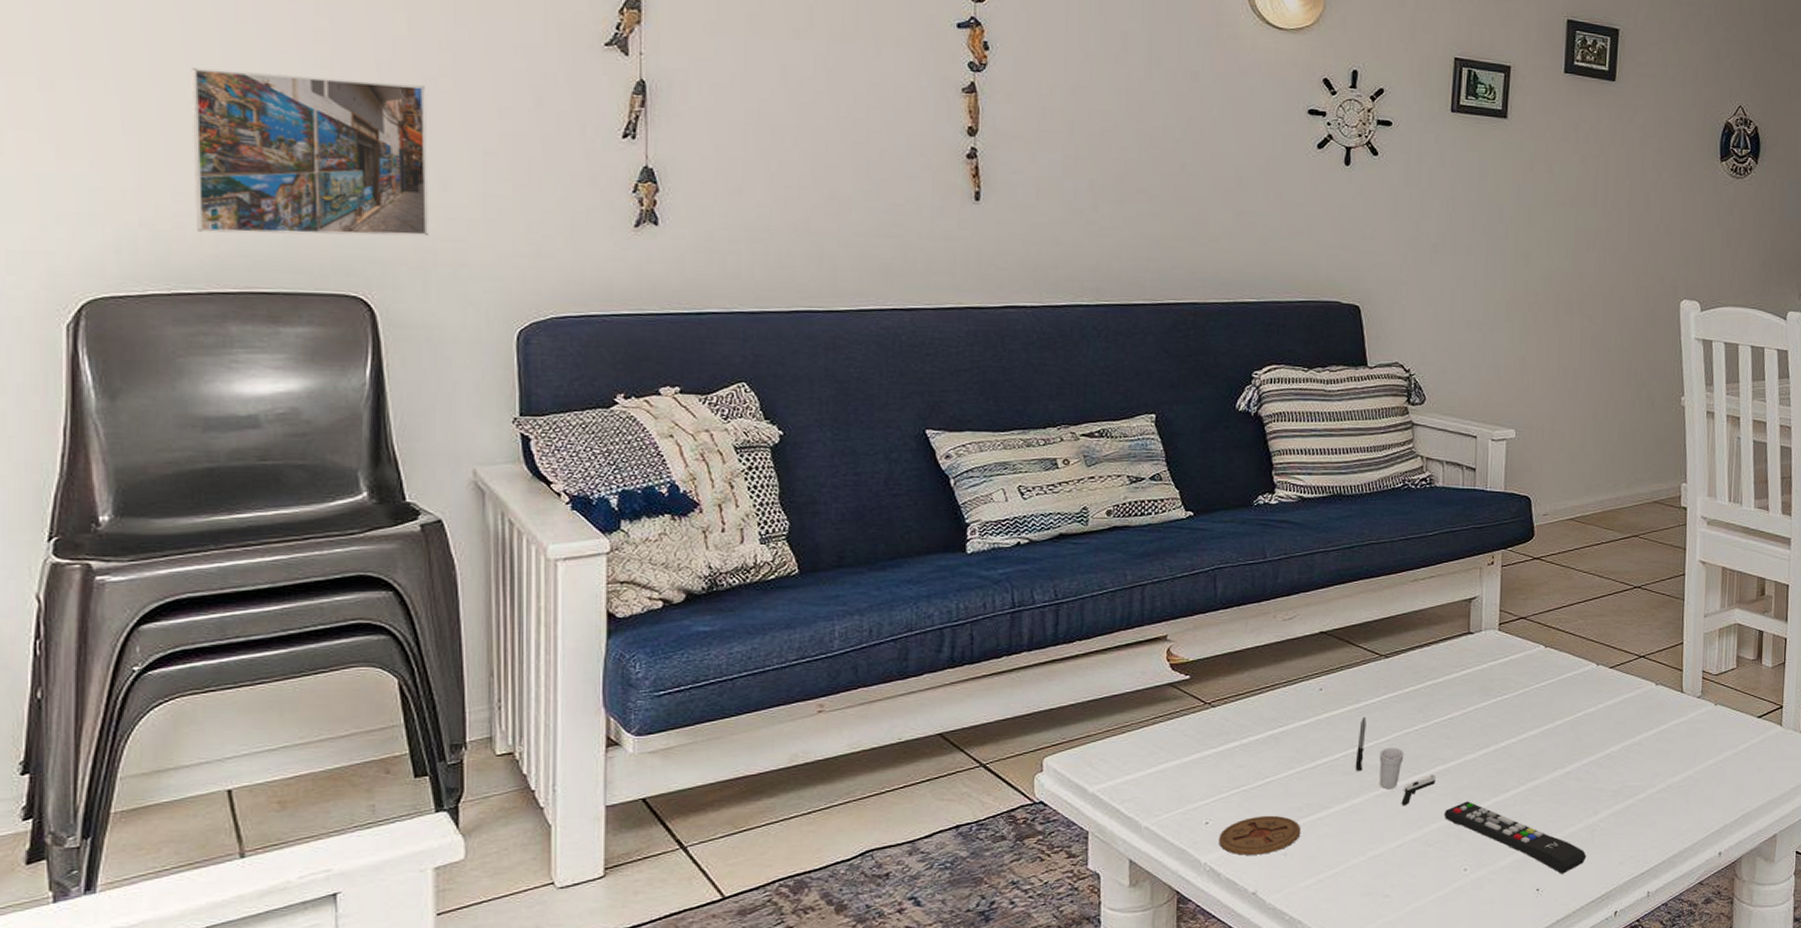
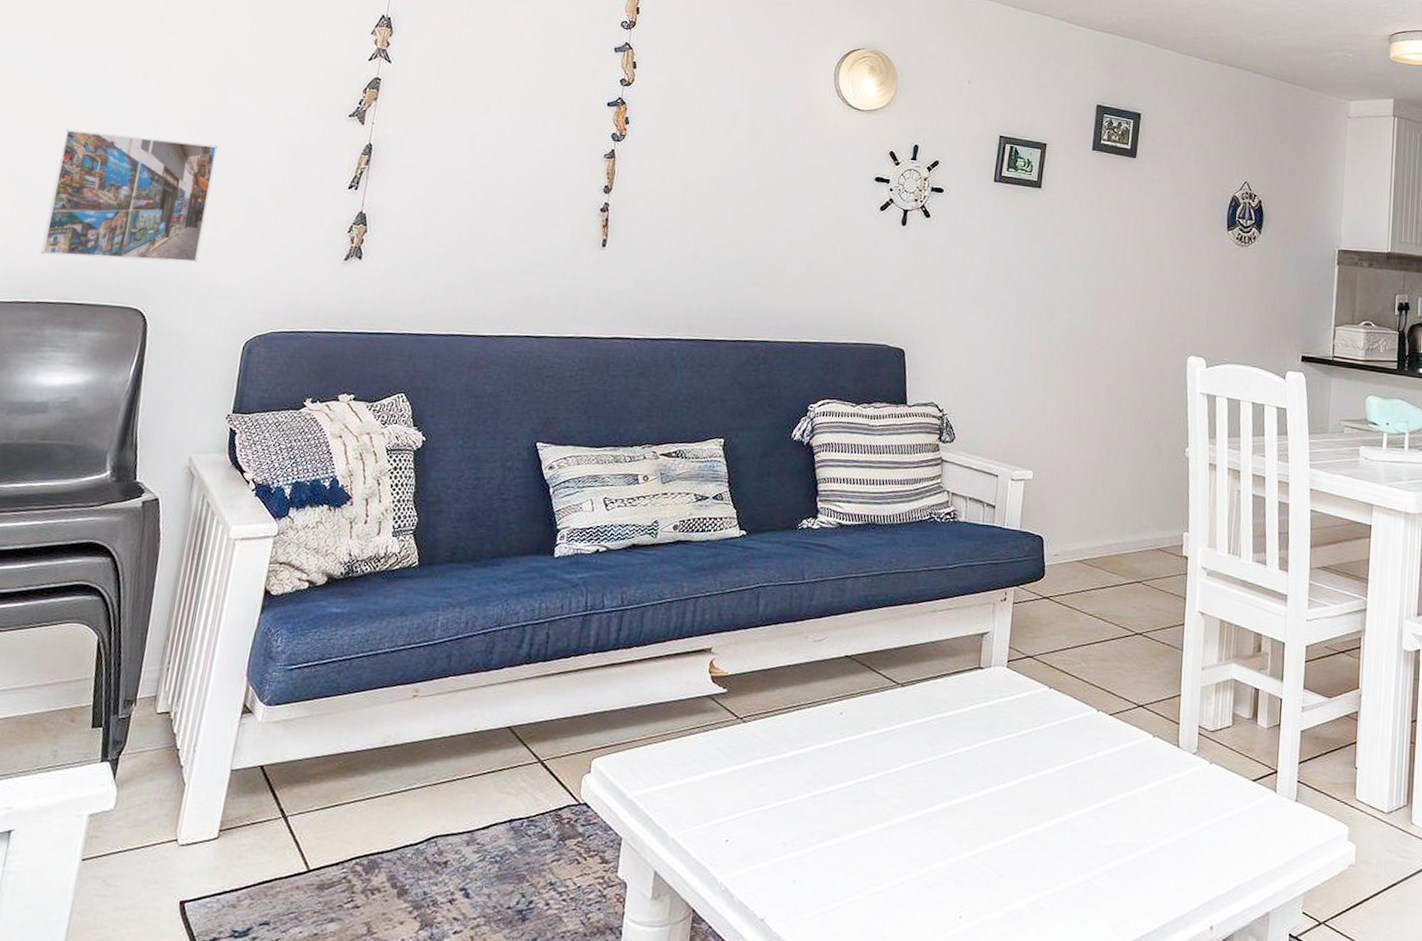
coaster: present [1218,815,1301,855] -> none [735,838,811,879]
cup: present [1355,716,1437,806] -> none [865,744,940,842]
remote control: present [1443,801,1587,874] -> none [944,843,1079,933]

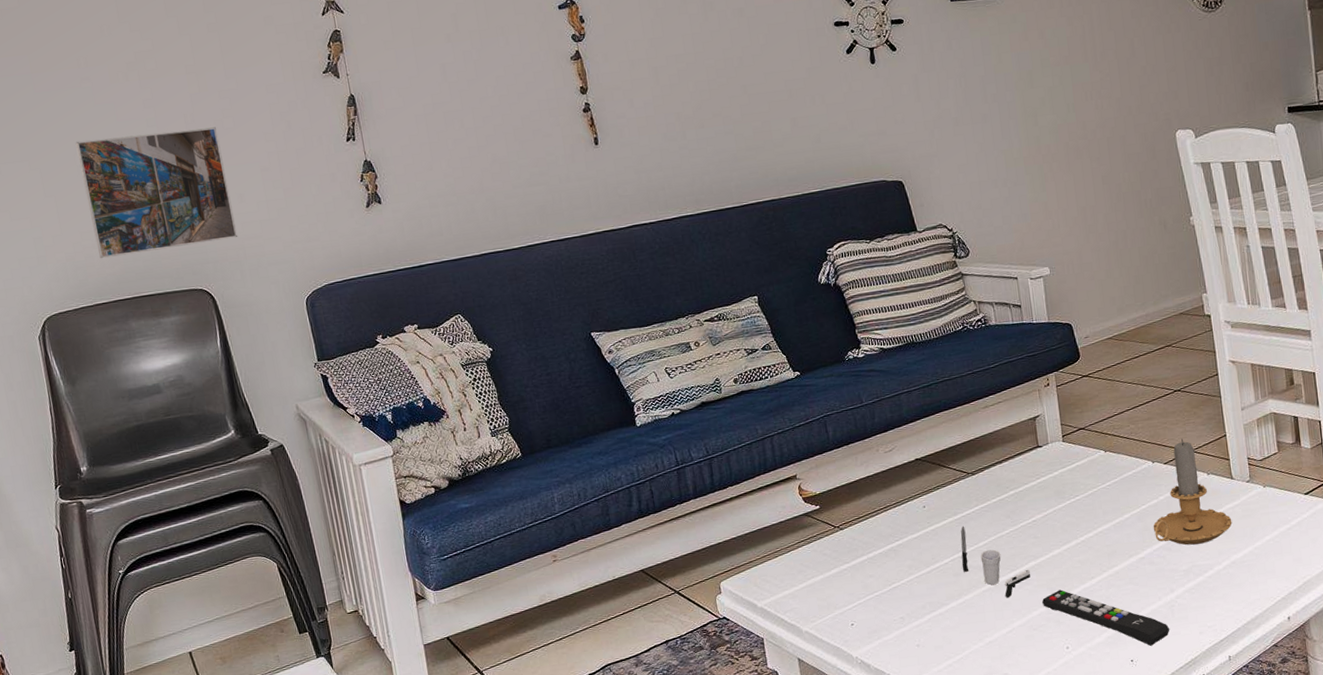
cup: none [865,744,940,842] -> present [960,526,1031,598]
remote control: none [944,843,1079,933] -> present [1041,589,1170,646]
candle: none [1083,689,1170,818] -> present [1153,438,1232,545]

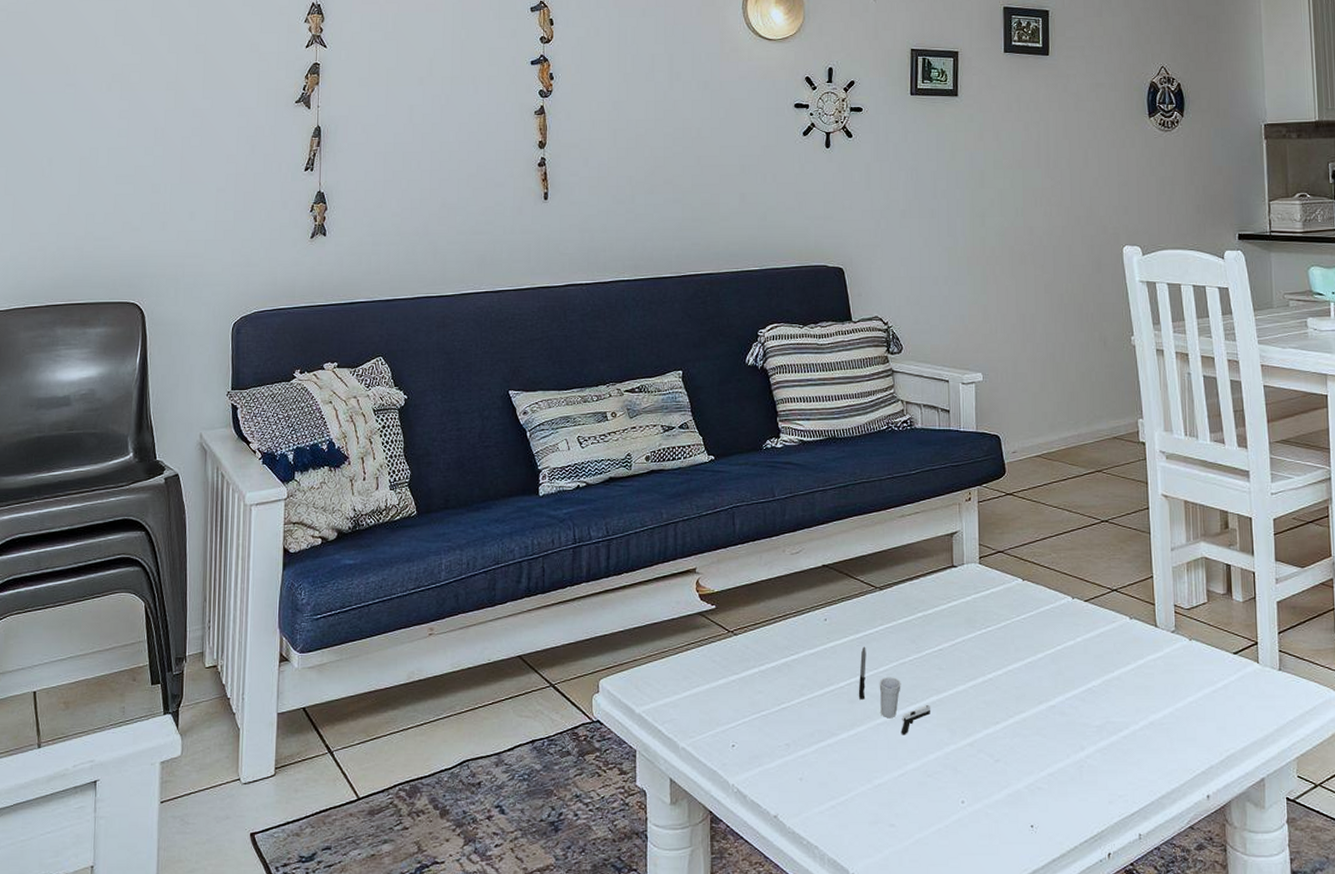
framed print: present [75,127,238,259] -> none [42,143,183,262]
remote control: present [1041,589,1170,646] -> none [939,732,1077,811]
candle: present [1153,438,1232,545] -> none [1067,575,1153,697]

